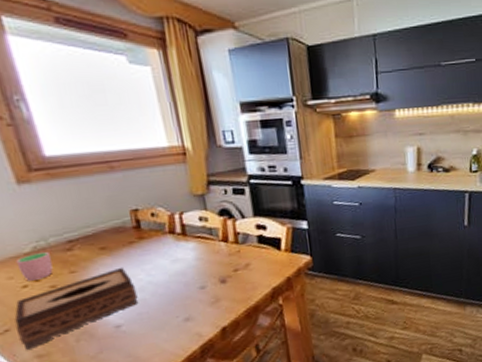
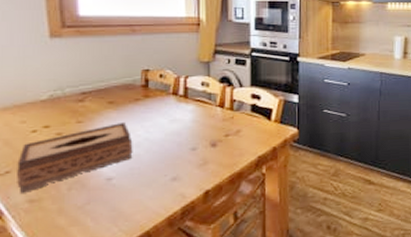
cup: present [16,252,53,281] -> none [32,101,63,126]

